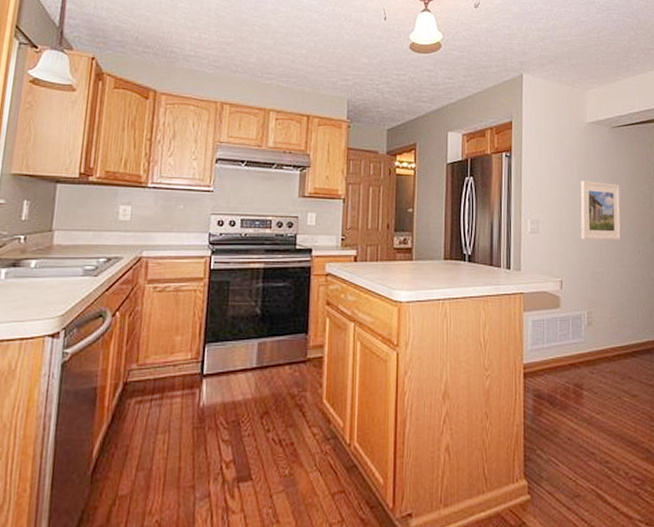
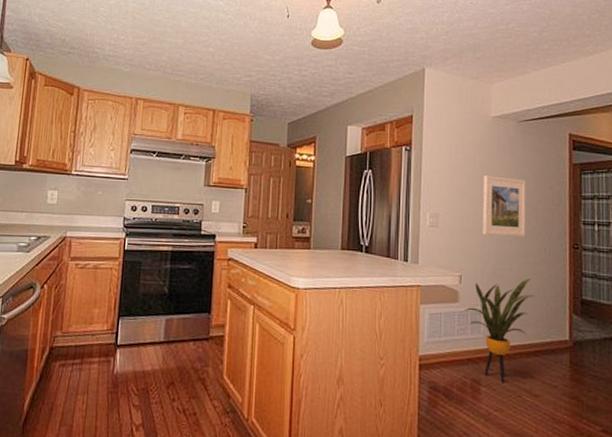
house plant: none [565,281,631,385] -> present [463,278,535,382]

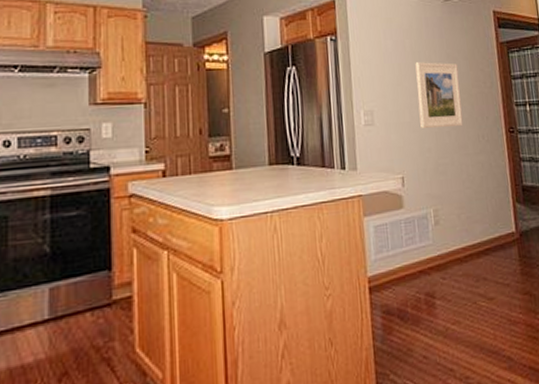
house plant: present [463,278,535,382] -> none [409,171,479,290]

